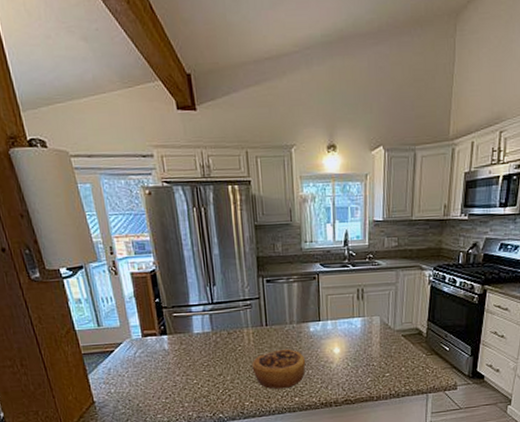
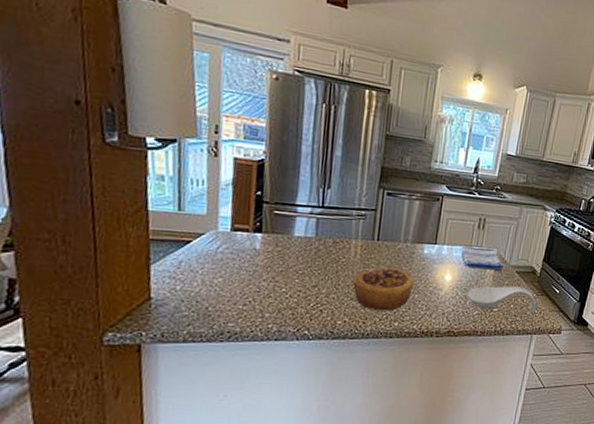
dish towel: none [344,316,388,338] -> present [461,246,504,271]
spoon rest: none [358,349,429,376] -> present [468,286,537,313]

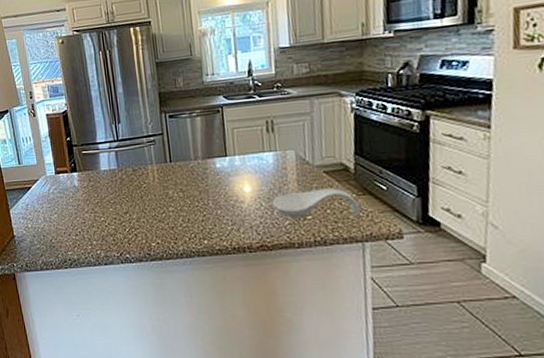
pastry: present [353,267,414,311] -> none [157,186,214,230]
dish towel: present [461,246,504,271] -> none [253,150,307,175]

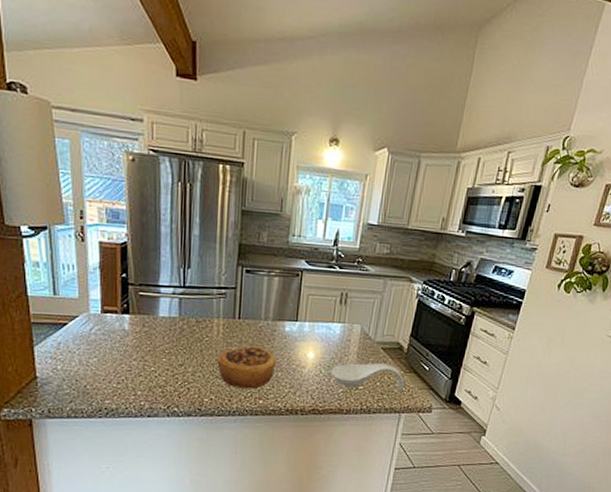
pastry: none [157,186,214,230] -> present [217,346,276,389]

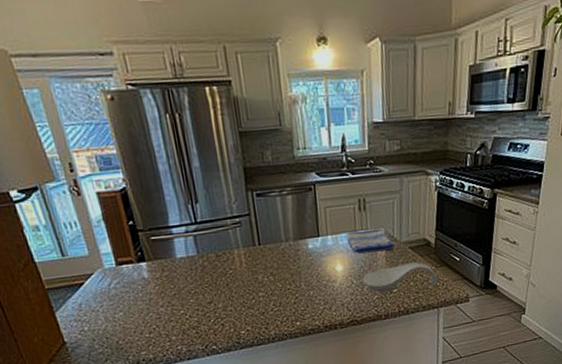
pastry: present [217,346,276,389] -> none [245,269,306,315]
dish towel: none [323,322,368,347] -> present [346,228,394,253]

